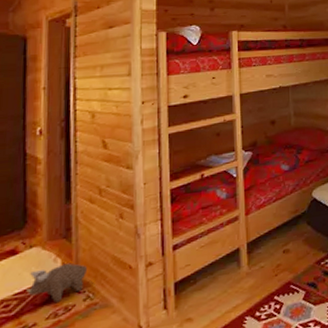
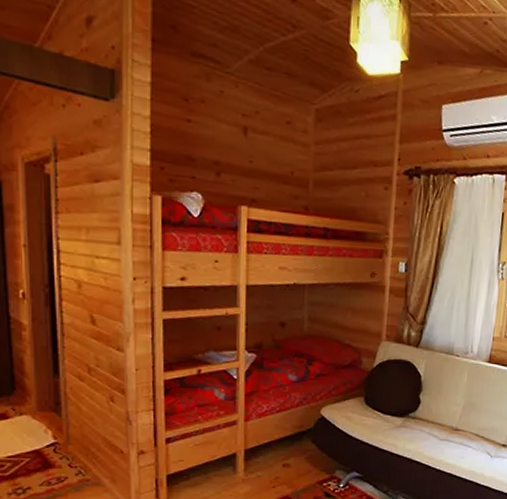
plush toy: present [26,263,88,302] -> none [19,436,79,471]

